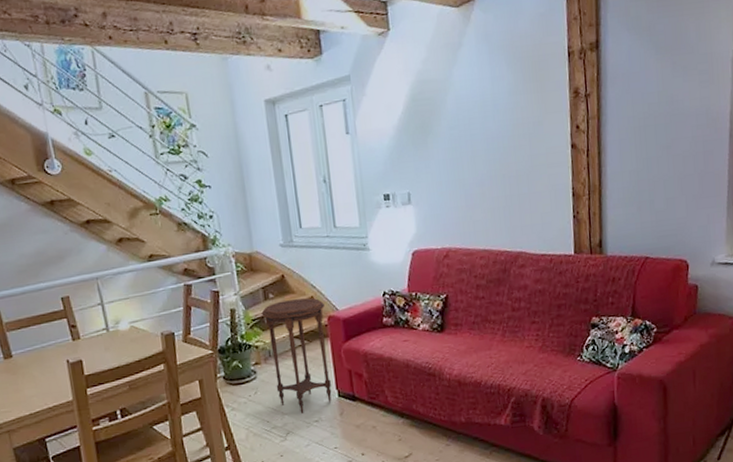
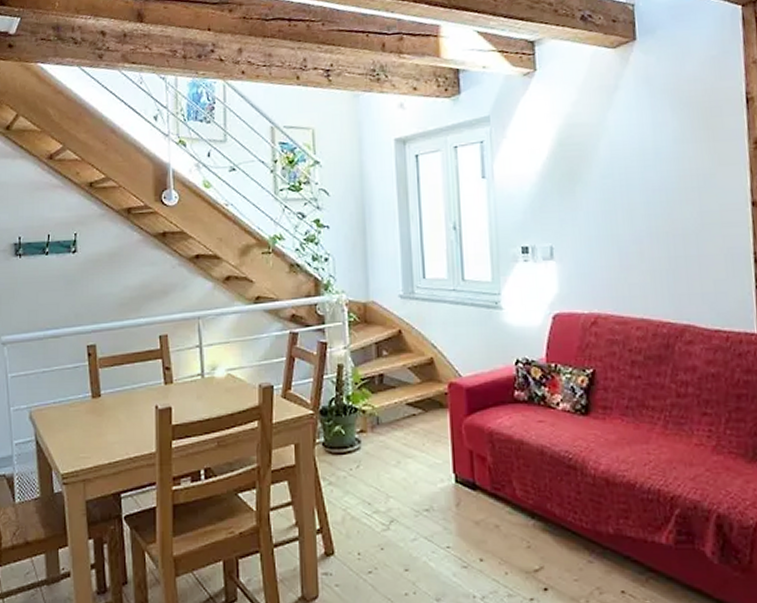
side table: present [261,298,332,414] -> none [372,359,448,498]

